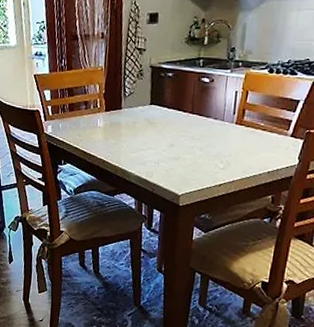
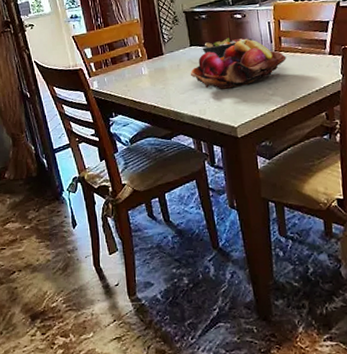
fruit basket: none [144,106,246,155] -> present [190,39,287,90]
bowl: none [161,102,215,123] -> present [202,38,253,59]

